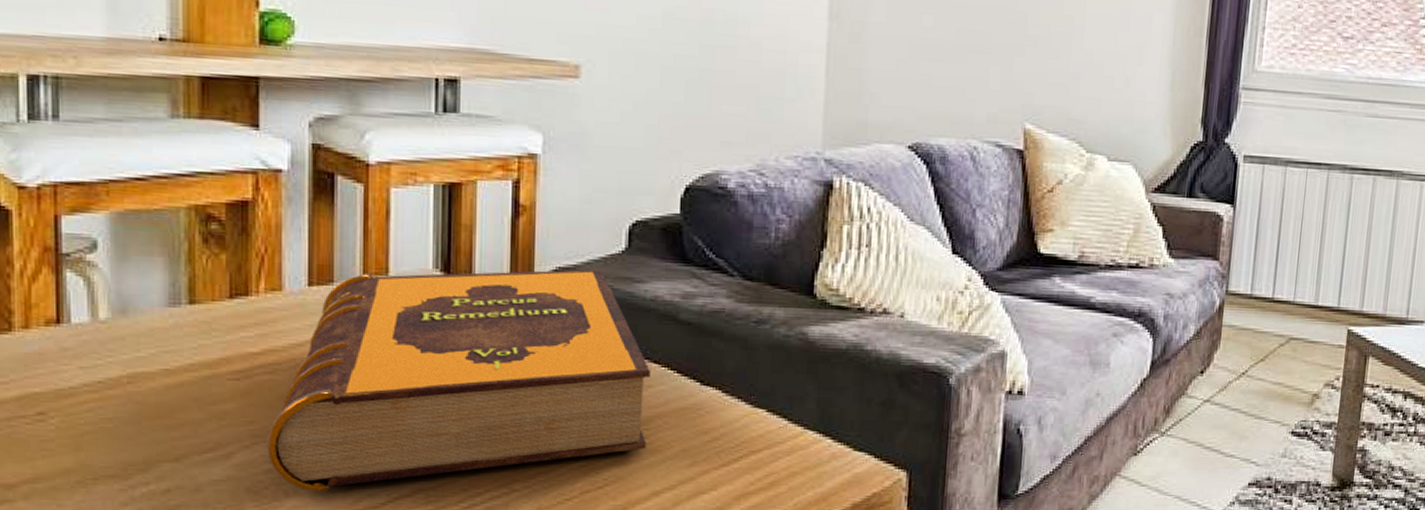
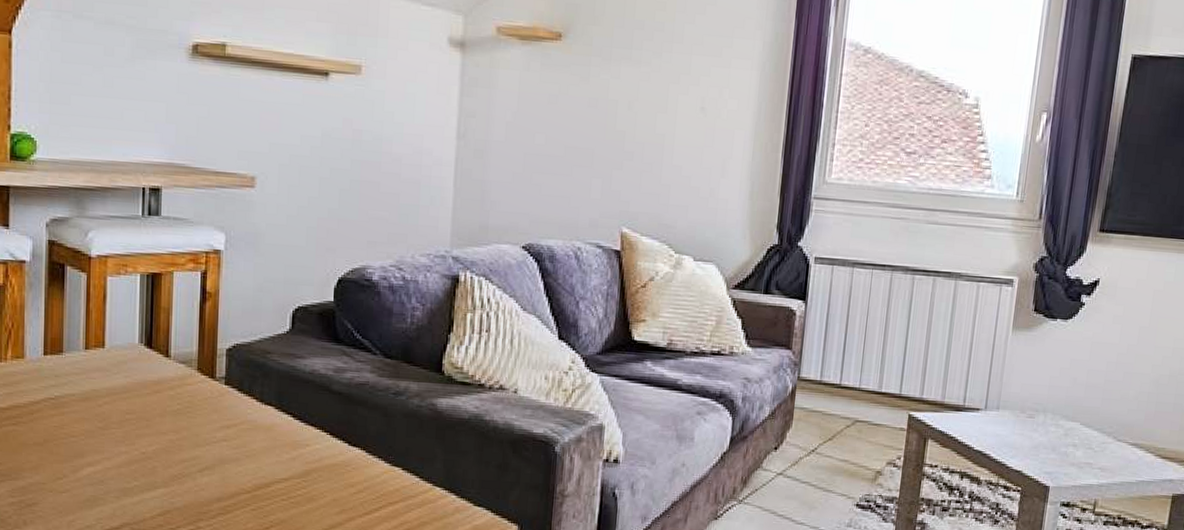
hardback book: present [266,268,650,492] -> none [10,346,308,523]

